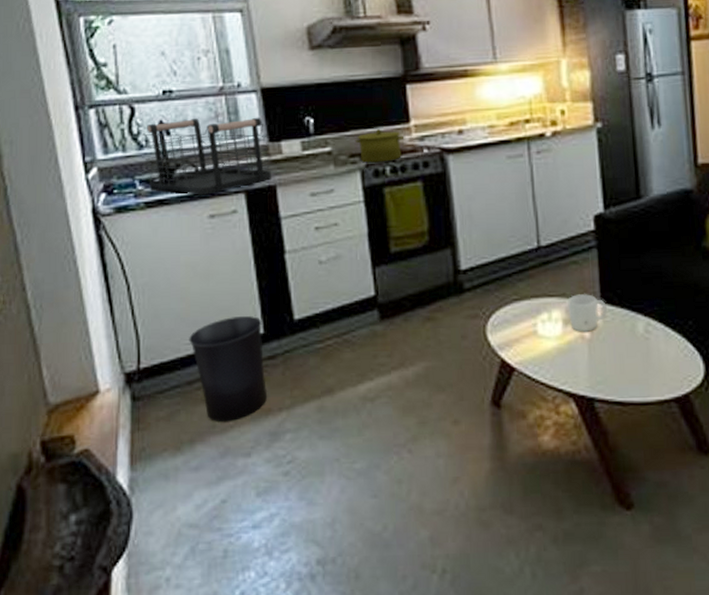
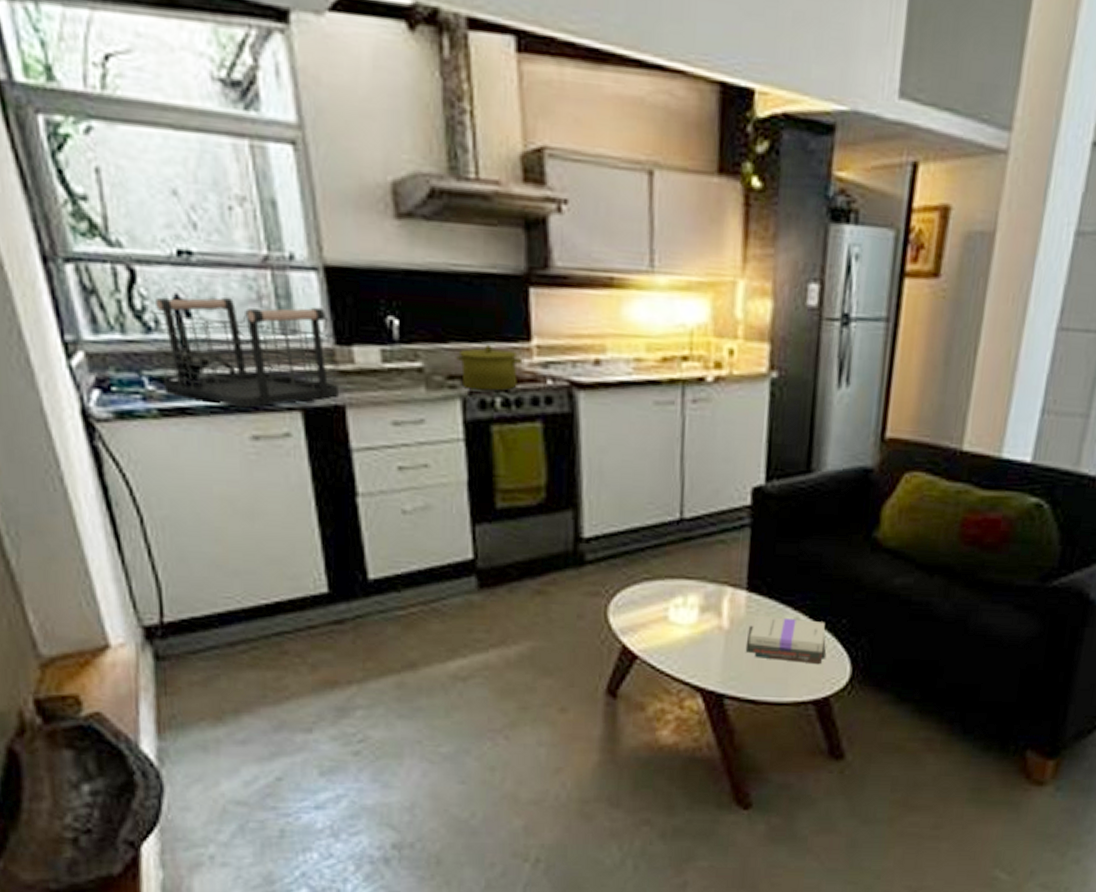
waste bin: present [189,315,268,422] -> none [229,568,334,693]
mug: present [568,294,607,332] -> none [707,579,753,622]
books: none [607,323,680,365] -> present [745,615,827,665]

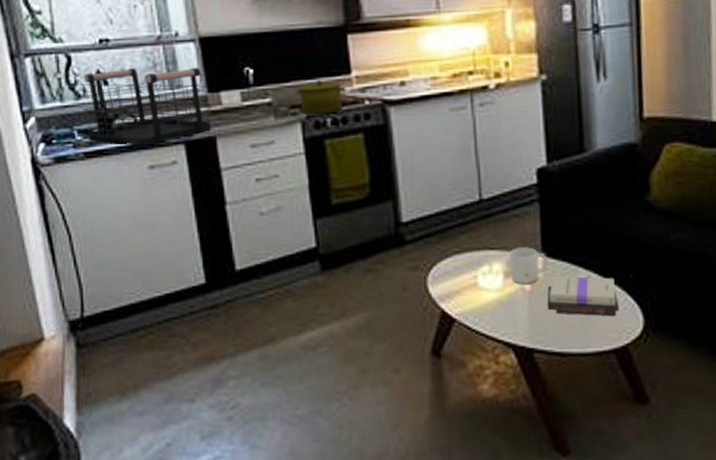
mug: none [707,579,753,622] -> present [509,247,548,285]

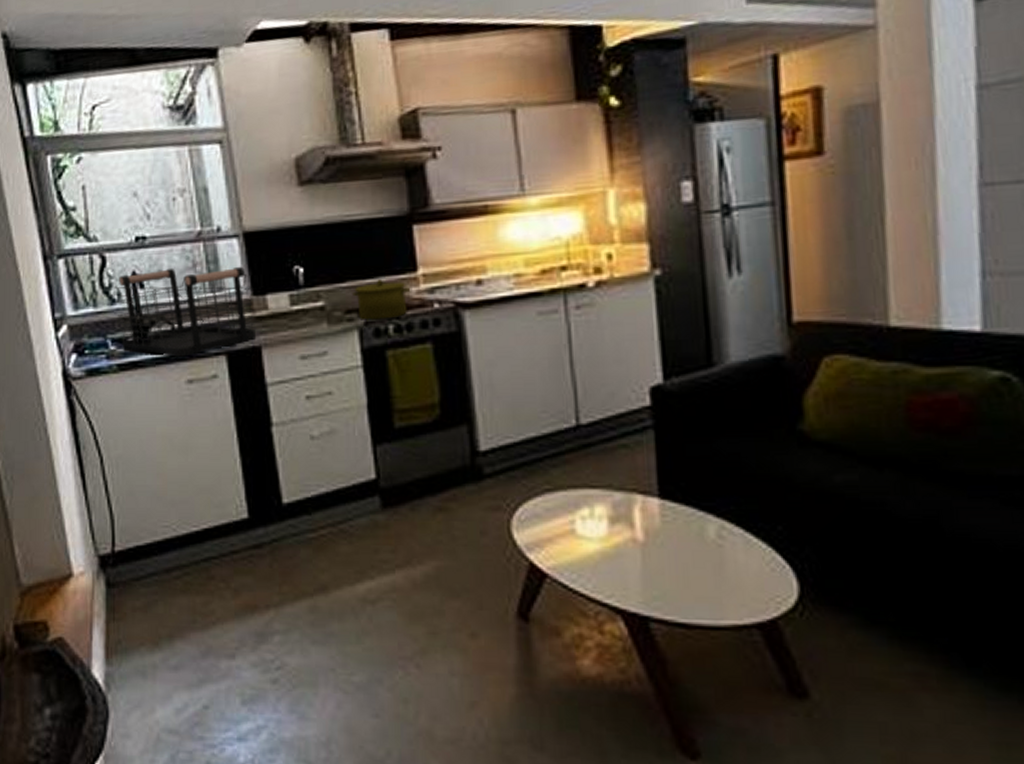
mug: present [509,247,548,285] -> none [615,486,667,534]
books: present [547,276,620,317] -> none [666,524,765,581]

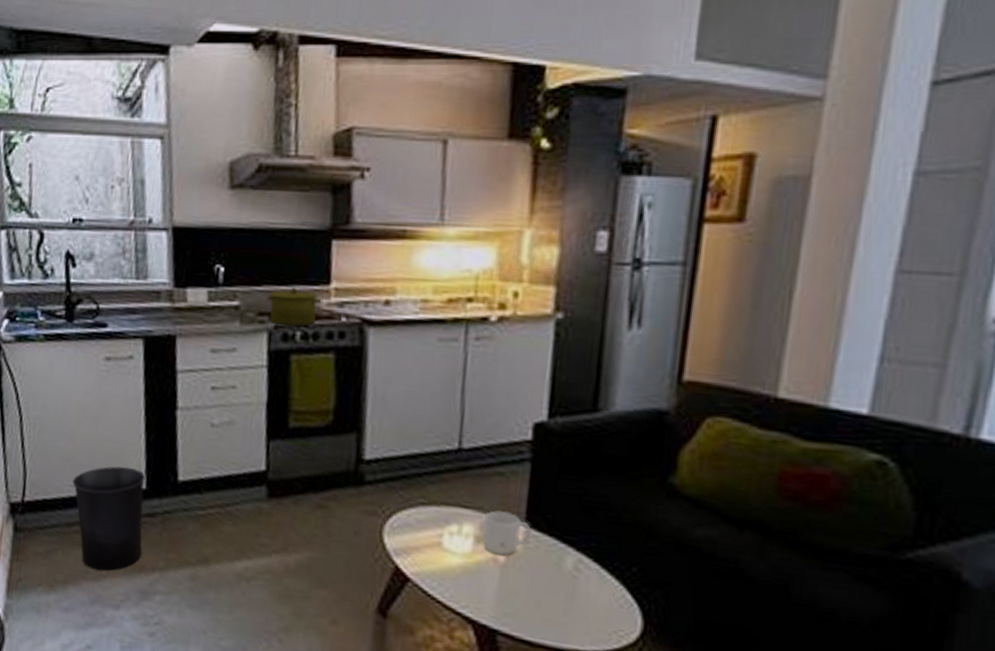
dish rack: present [114,266,257,357] -> none [48,252,174,336]
waste bin: none [166,496,254,618] -> present [72,466,146,571]
mug: none [615,486,667,534] -> present [483,510,531,556]

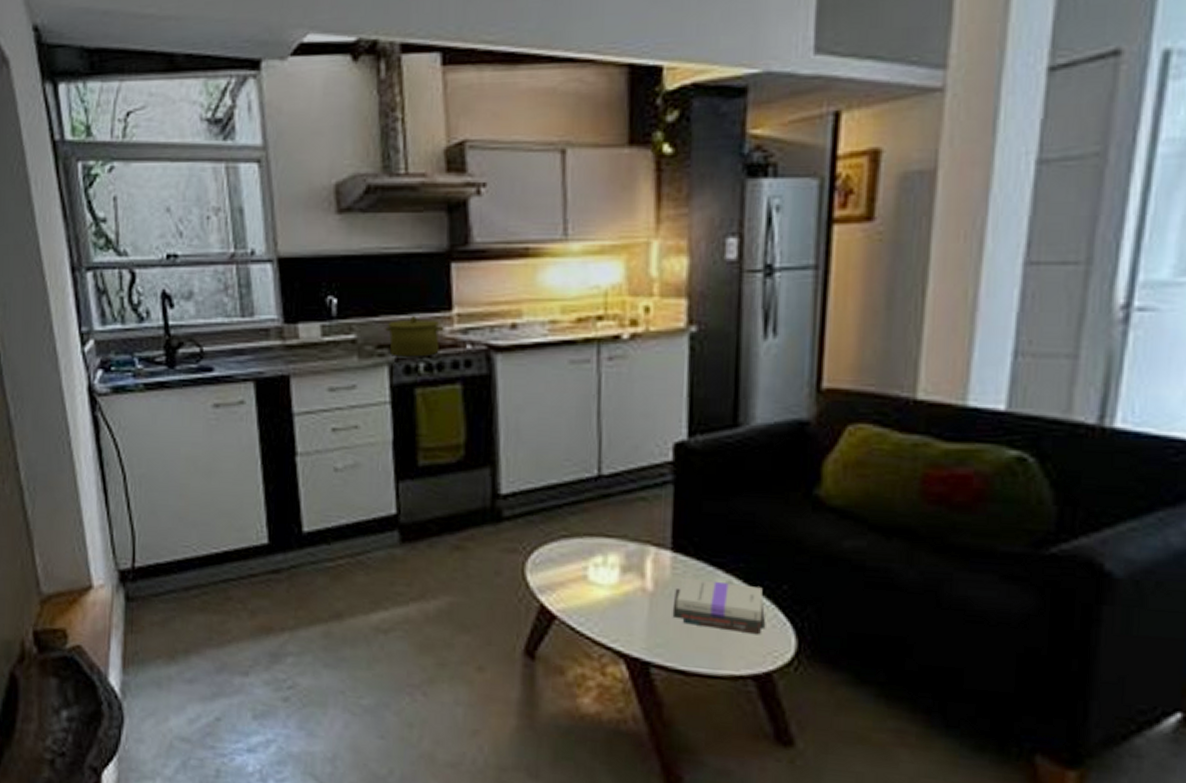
waste bin: present [72,466,146,571] -> none [187,521,270,636]
mug: present [483,510,531,556] -> none [629,538,678,584]
books: none [521,551,614,614] -> present [672,577,766,635]

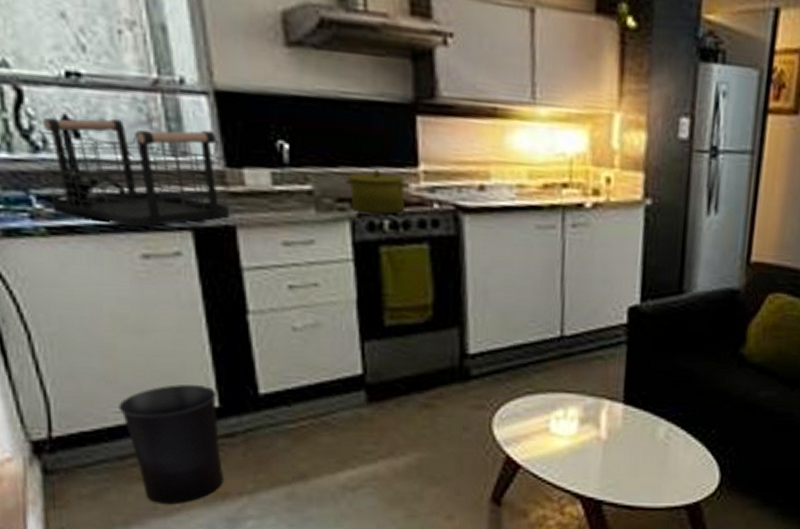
dish rack: none [143,290,286,381] -> present [37,117,231,228]
waste bin: none [187,521,270,636] -> present [118,384,225,505]
books: present [672,577,766,635] -> none [622,426,698,472]

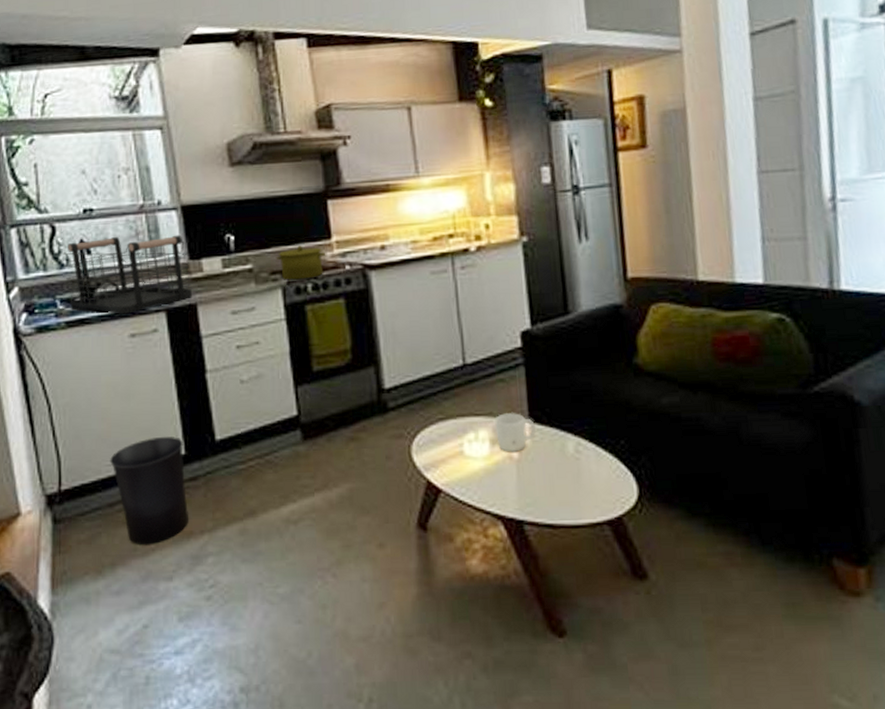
mug: none [586,392,629,433] -> present [495,413,536,452]

